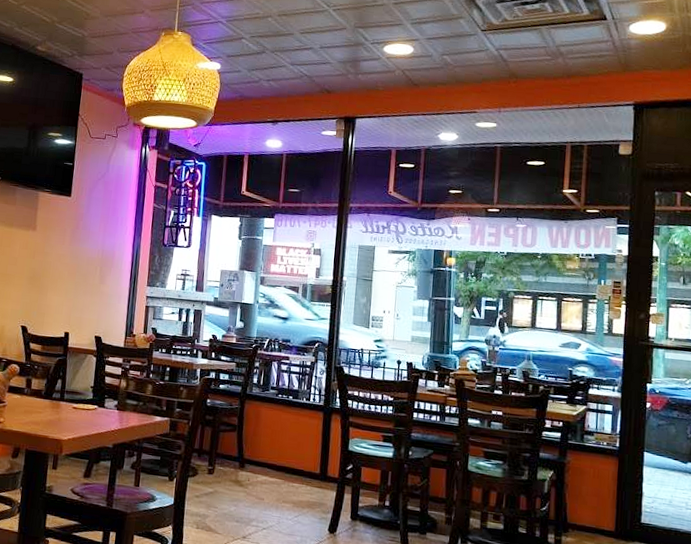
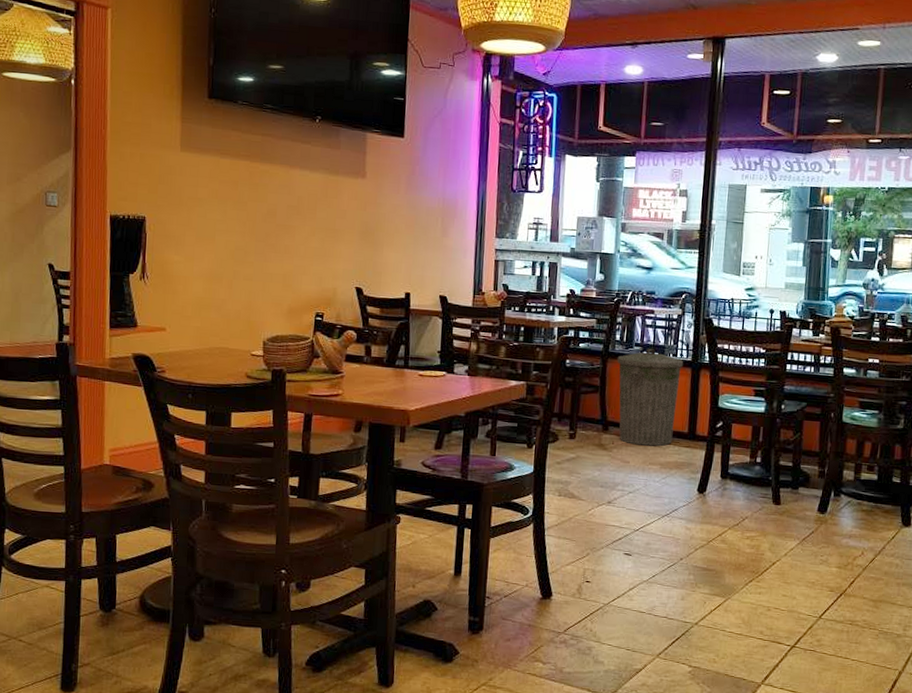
trash can: none [254,392,316,485] -> present [617,349,684,446]

